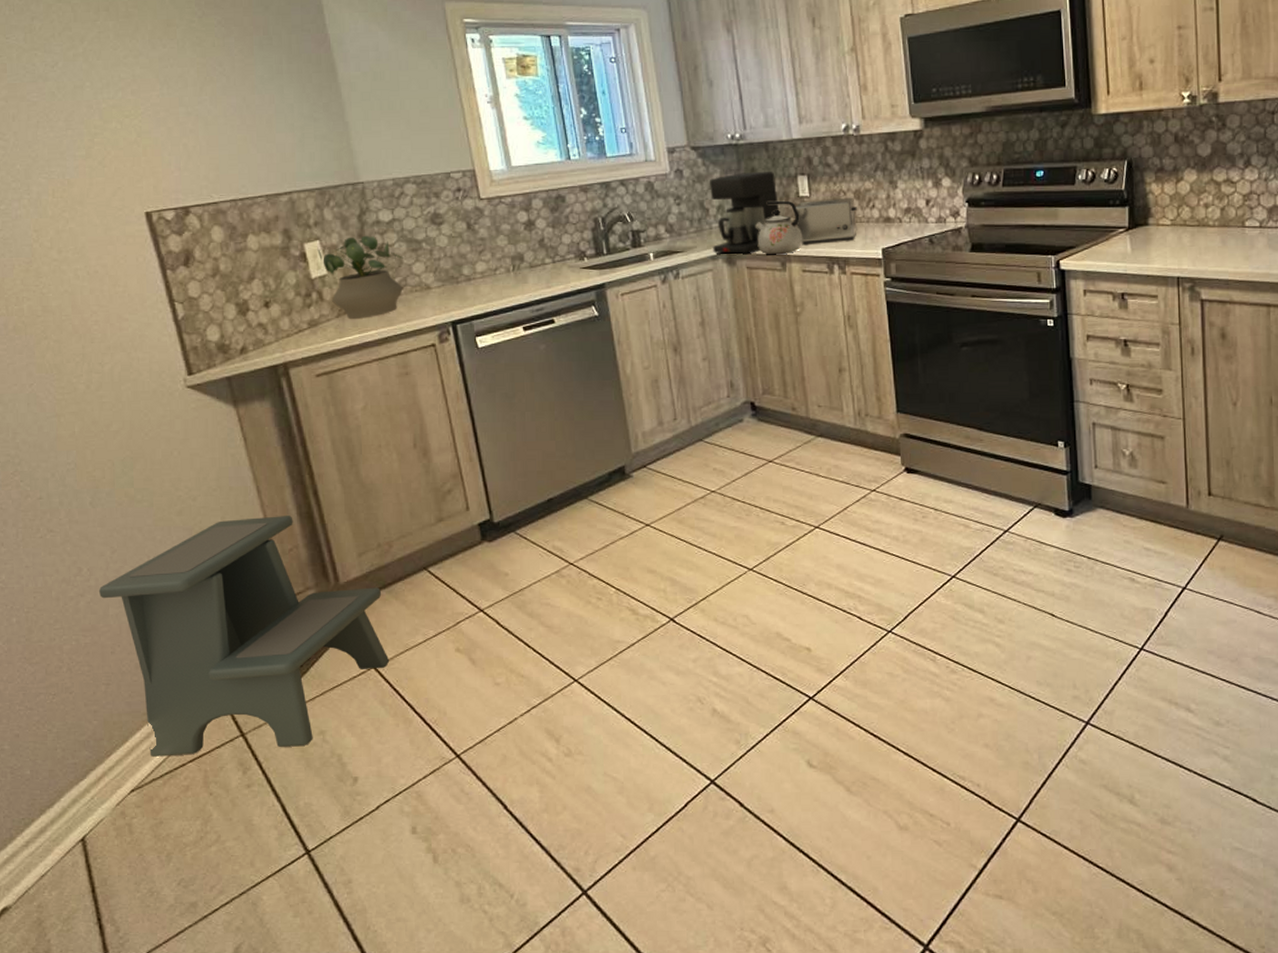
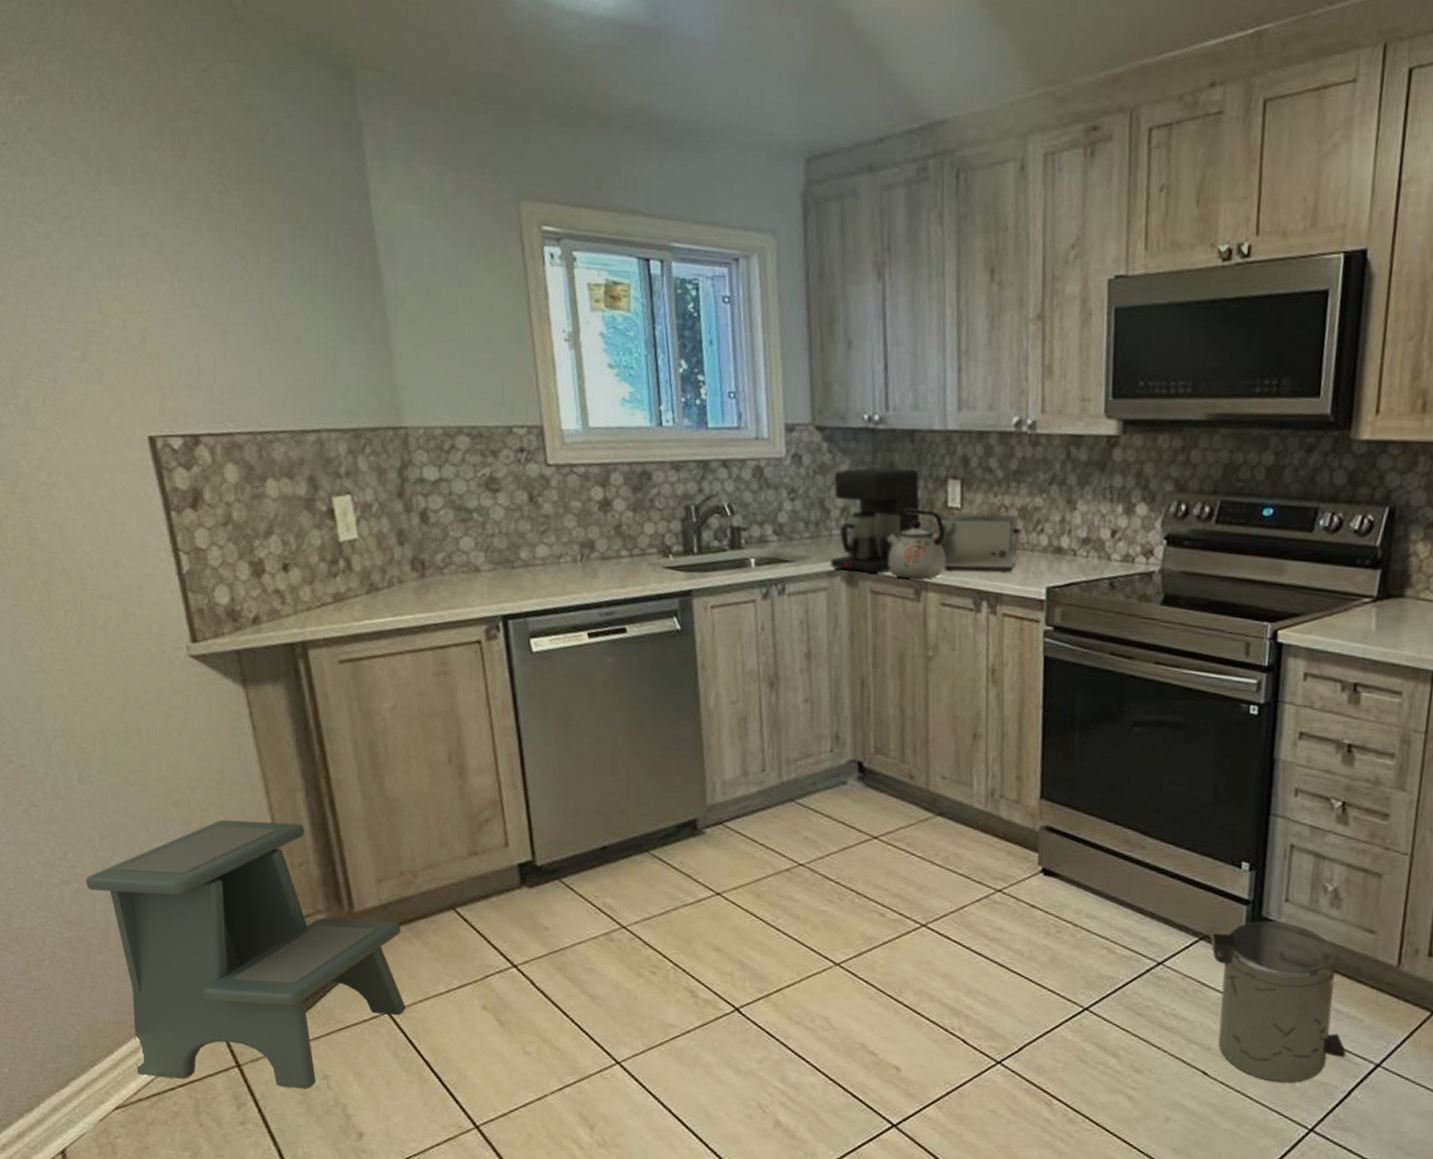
potted plant: present [317,235,403,319] -> none [348,495,449,599]
trash can: none [1043,484,1159,614] -> present [1211,920,1346,1084]

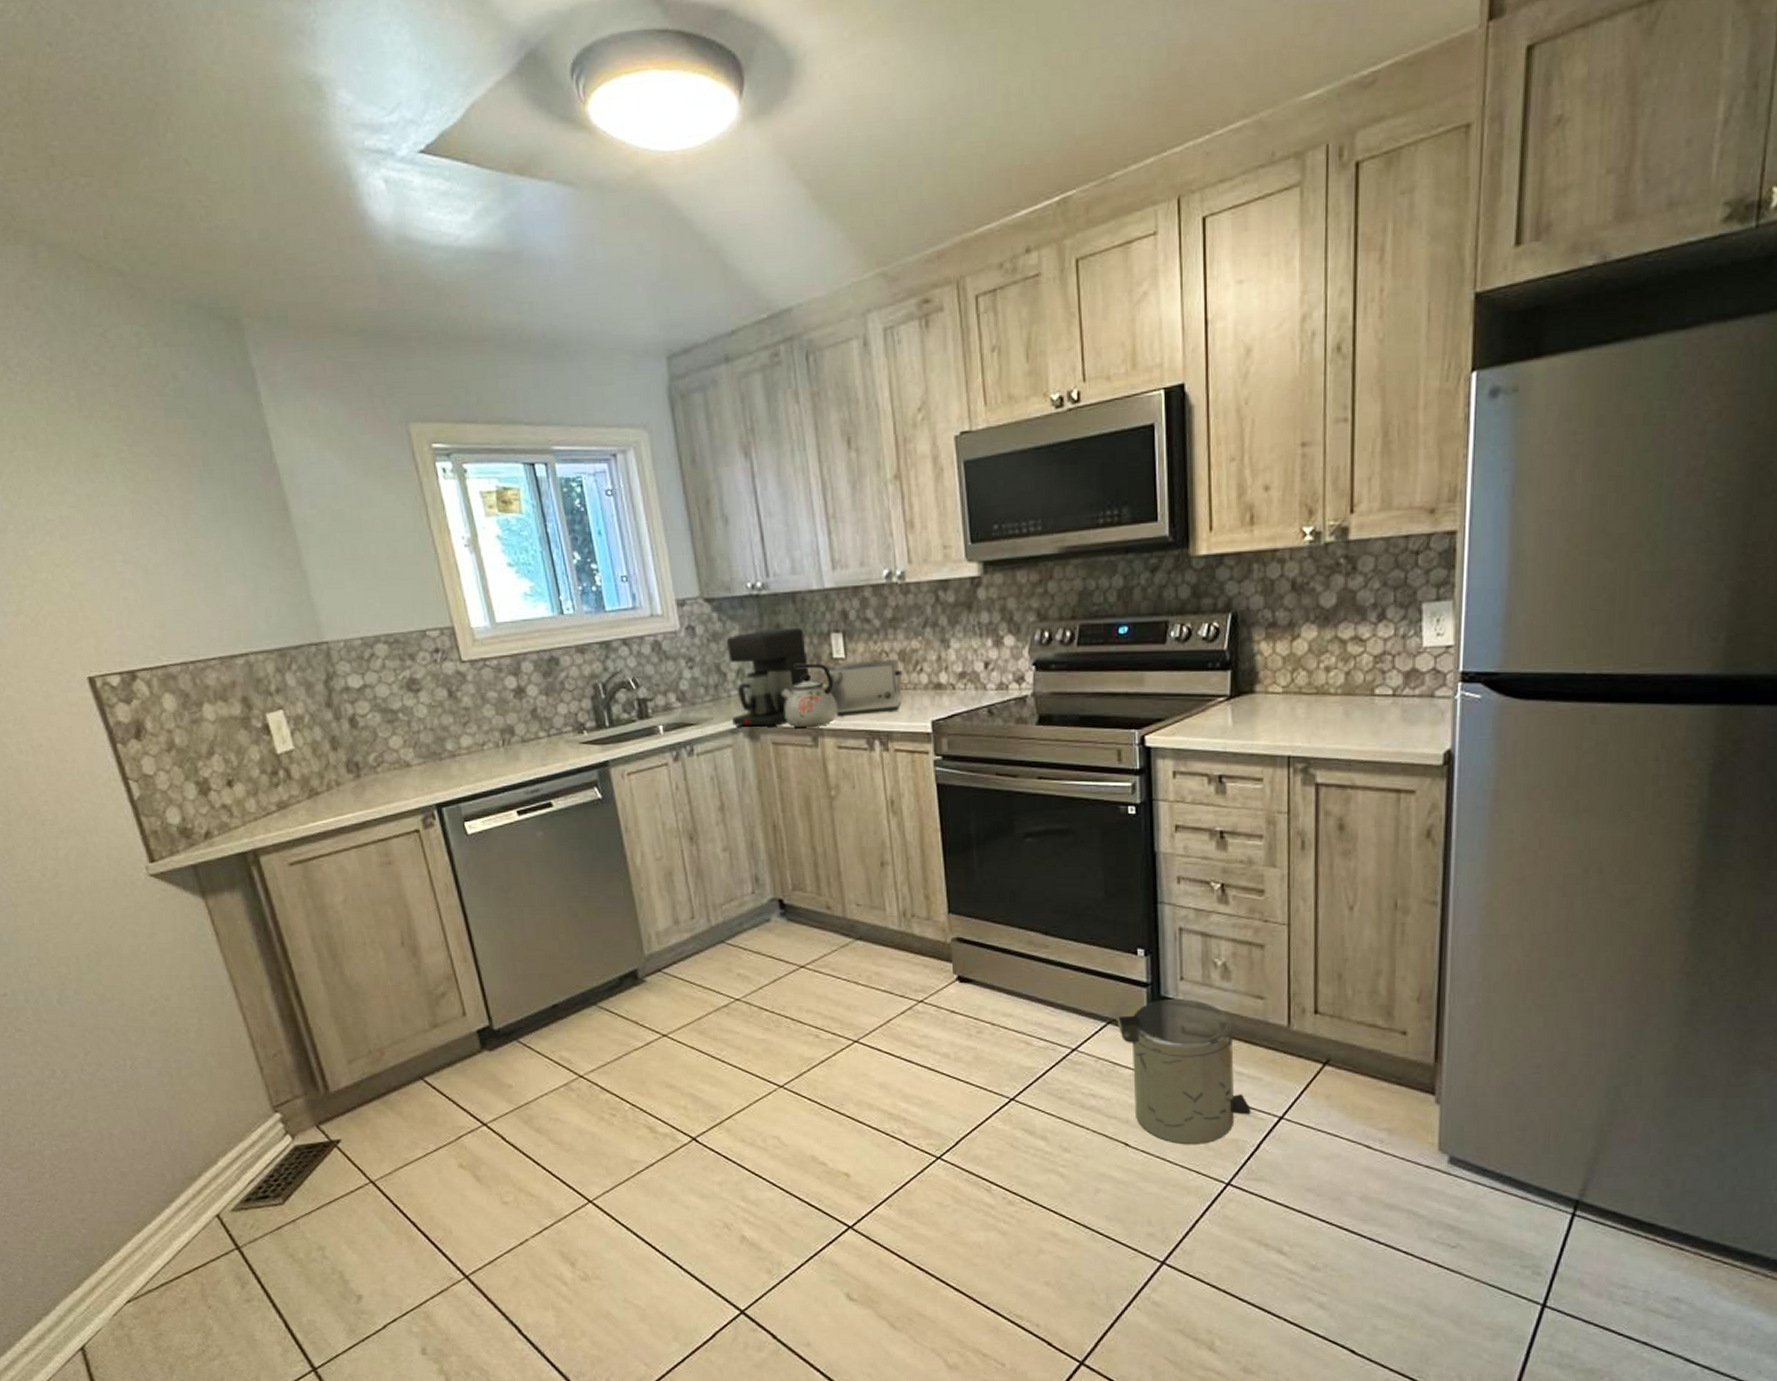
step stool: present [85,819,407,1089] -> none [74,1018,389,1269]

